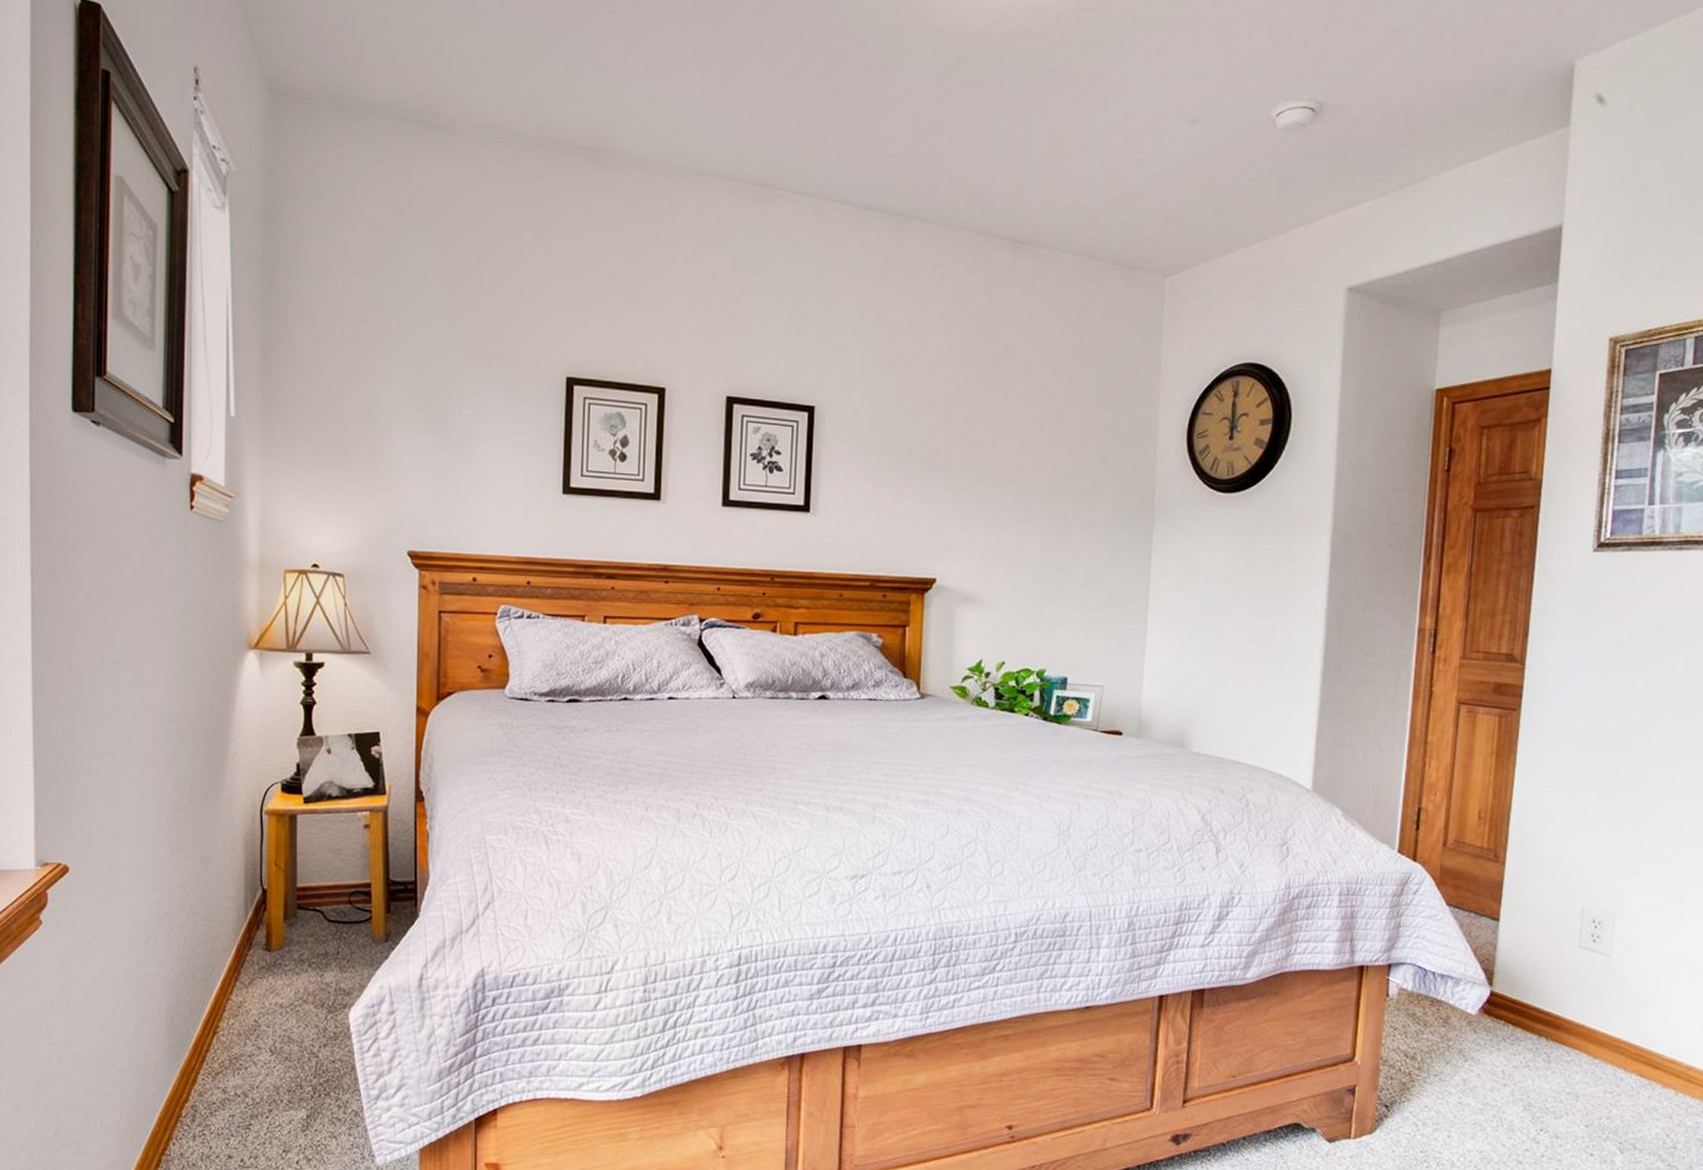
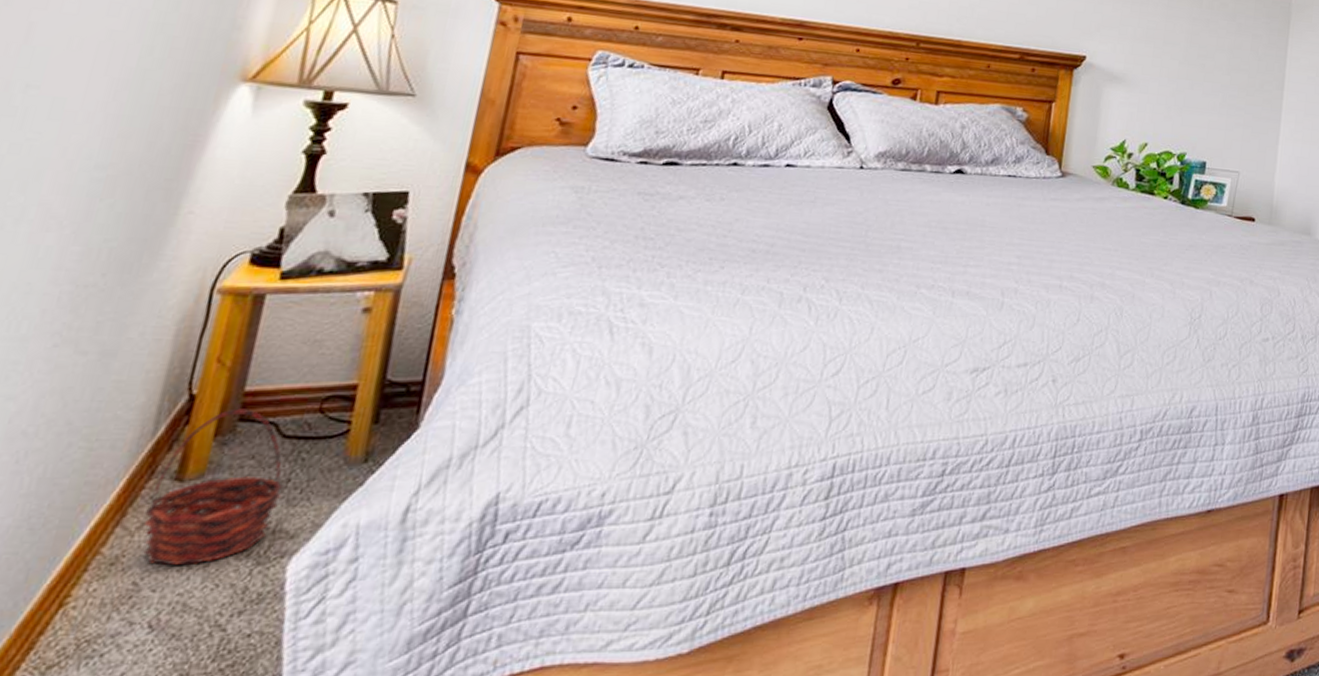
basket: none [251,900,336,1011] -> present [143,408,284,566]

